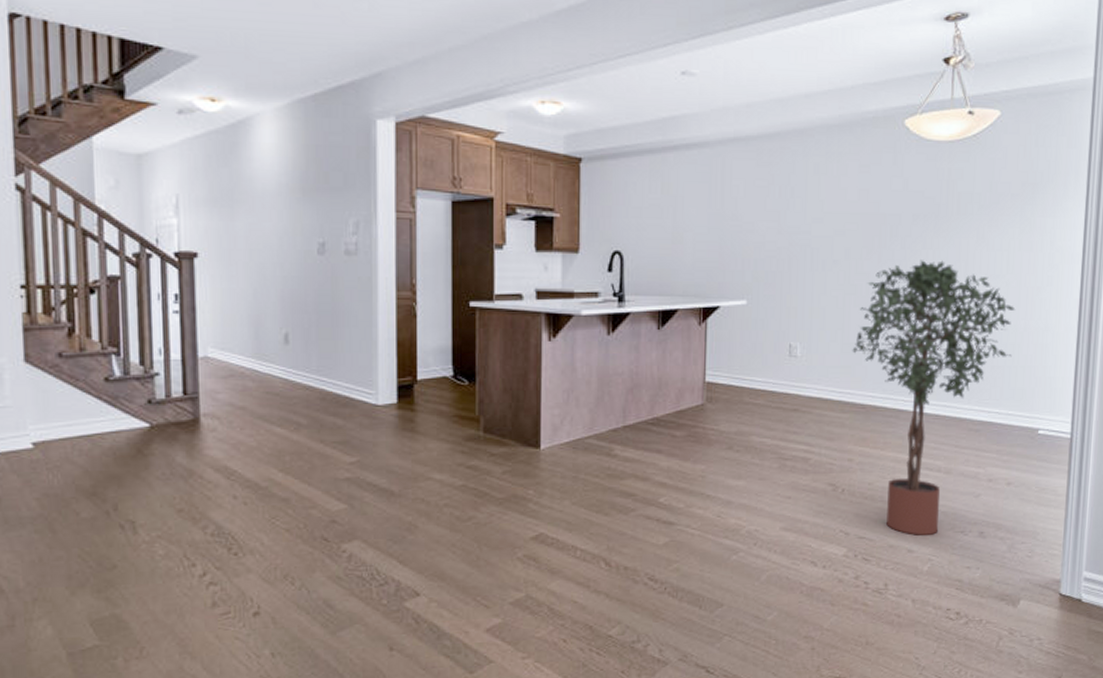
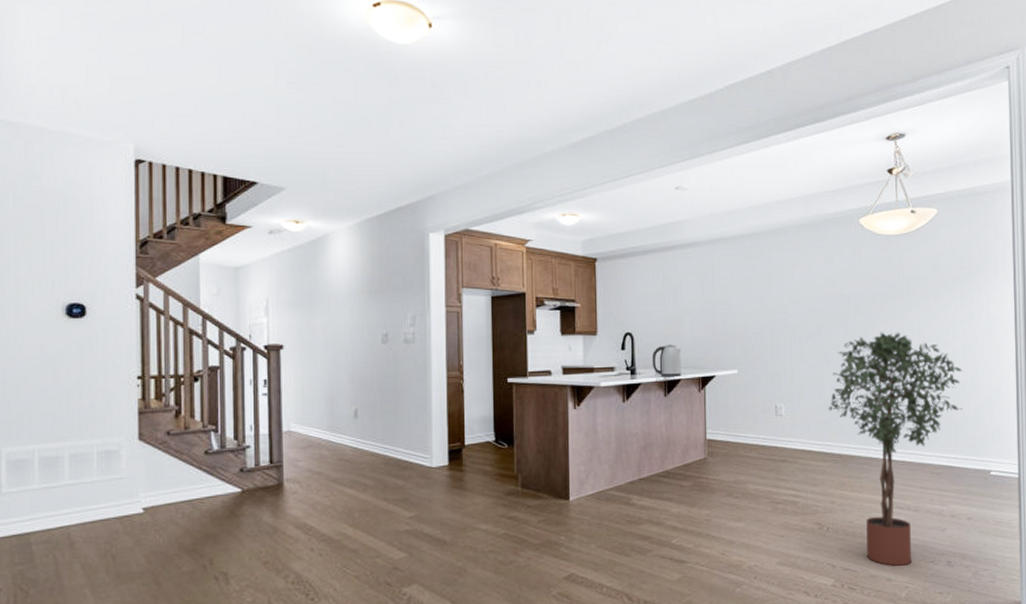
kettle: none [644,267,680,307] -> present [652,345,682,378]

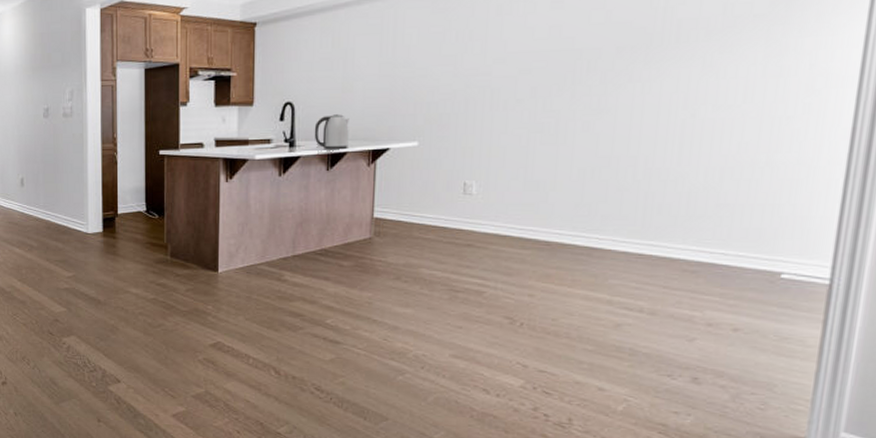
potted tree: present [828,332,963,566] -> none [536,93,755,376]

